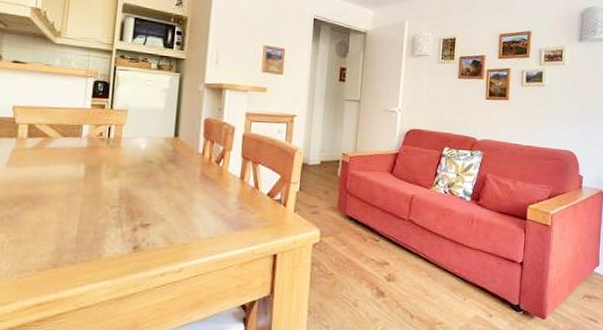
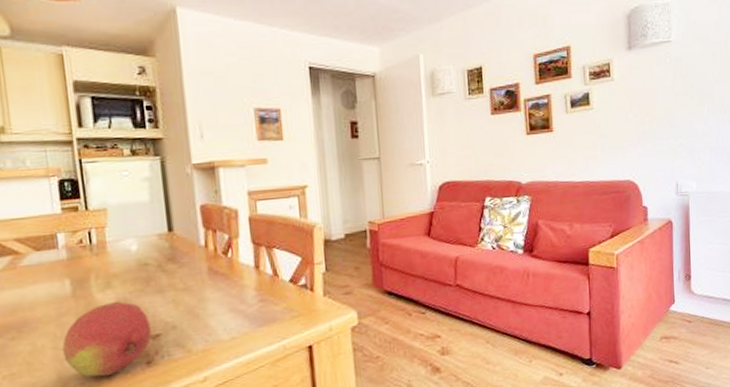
fruit: none [65,189,143,254] -> present [62,301,151,377]

